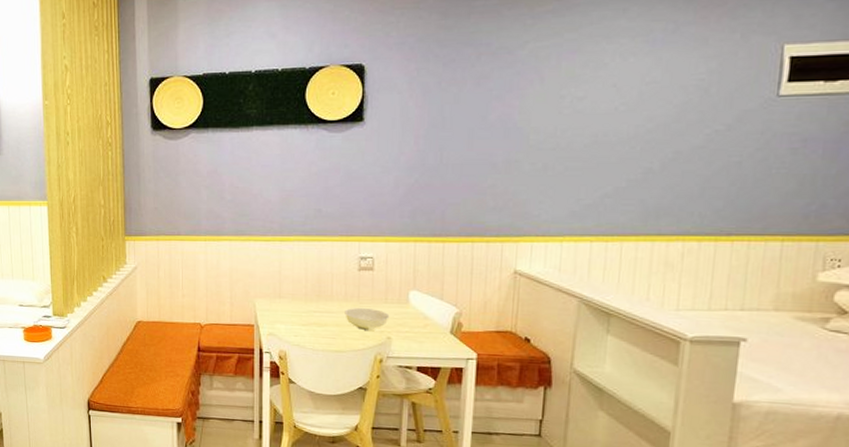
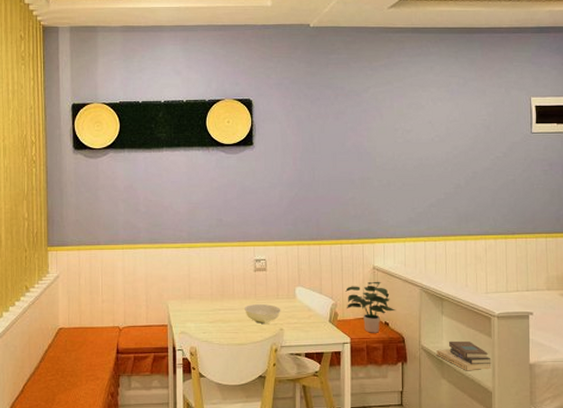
potted plant: none [474,288,542,350] -> present [345,281,396,333]
books: none [594,366,674,405] -> present [436,341,492,371]

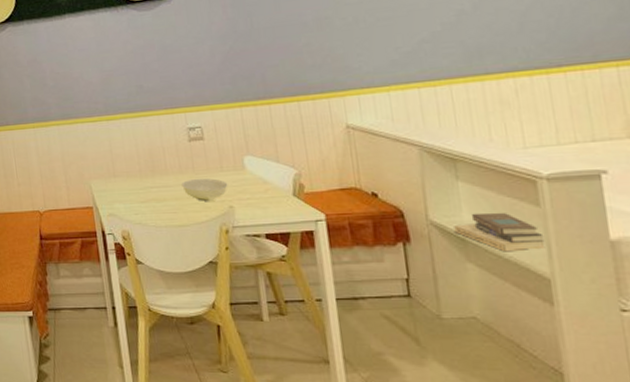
potted plant: present [345,281,396,333] -> none [311,142,386,207]

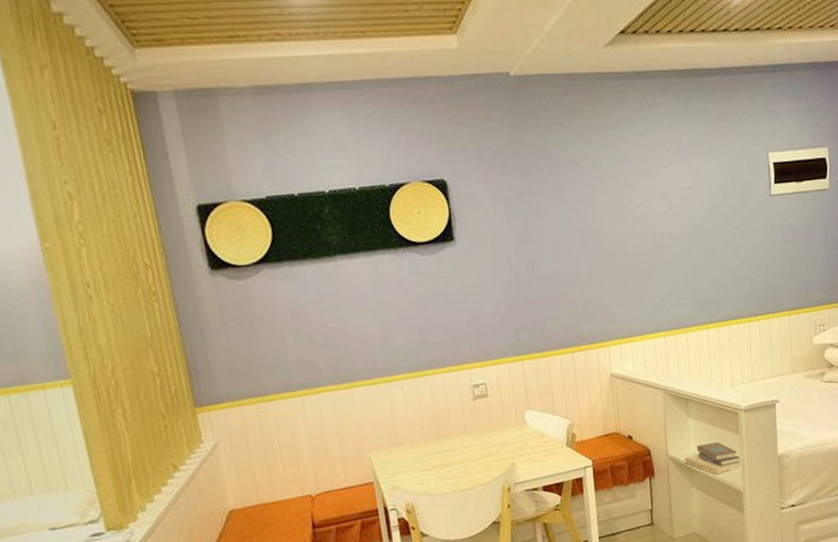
bowl: present [182,178,228,201] -> none [466,436,511,462]

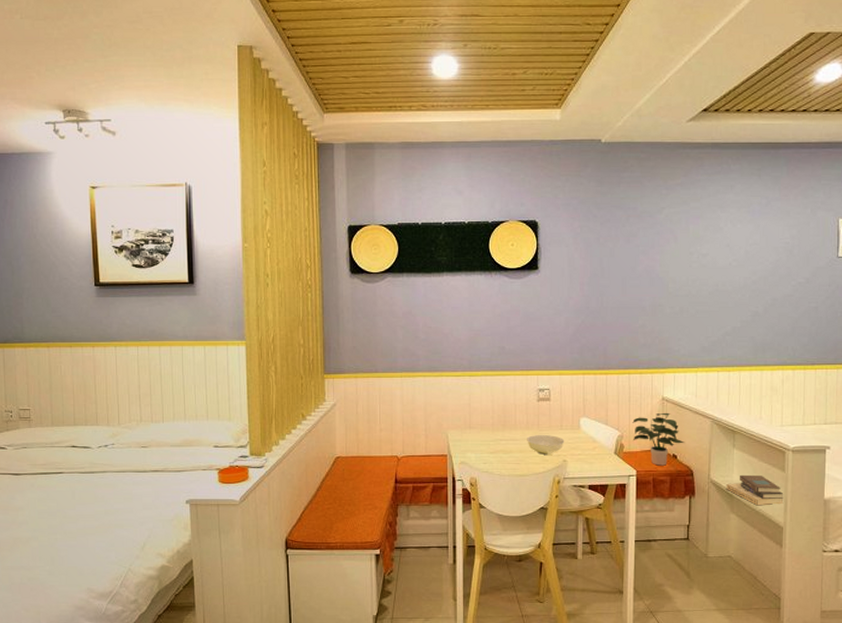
bowl: none [466,436,511,462] -> present [527,435,565,455]
potted plant: none [582,390,639,451] -> present [632,412,685,466]

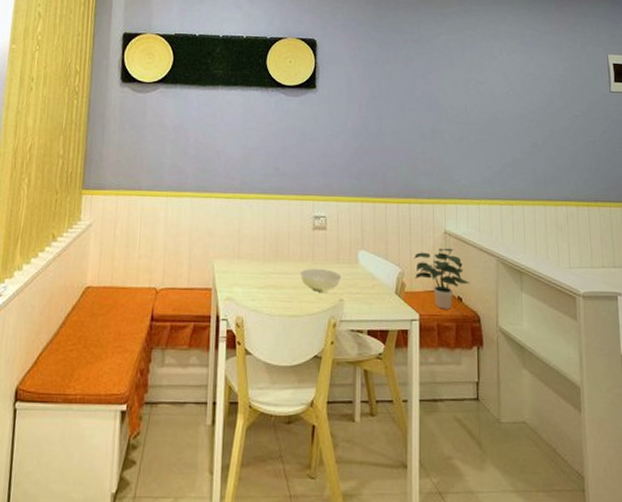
books: present [726,474,784,506] -> none [516,322,579,361]

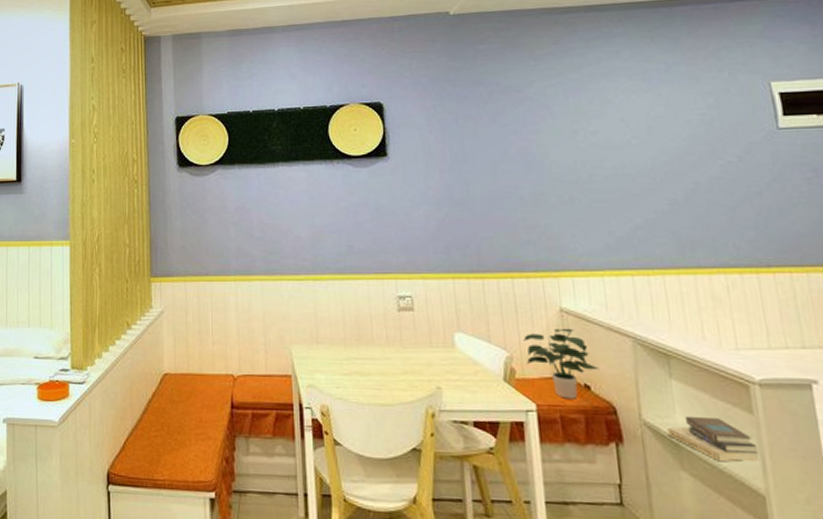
bowl: present [300,269,342,292] -> none [388,353,437,379]
books: none [516,322,579,361] -> present [667,415,760,462]

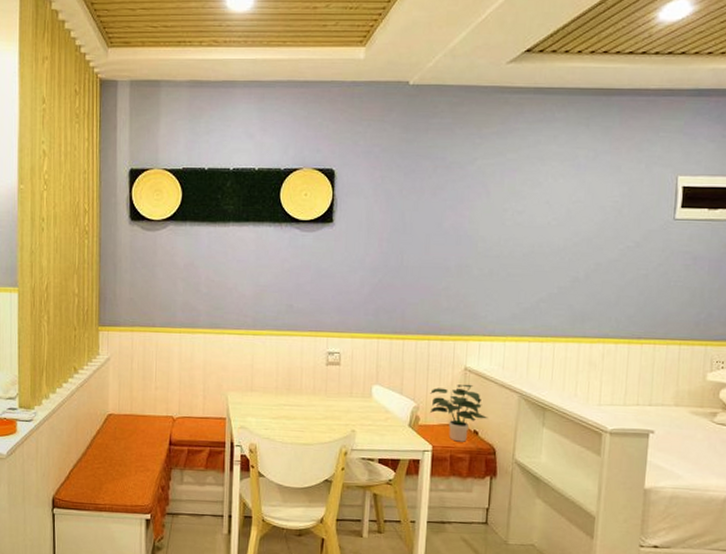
books: present [667,415,760,462] -> none [532,456,598,492]

